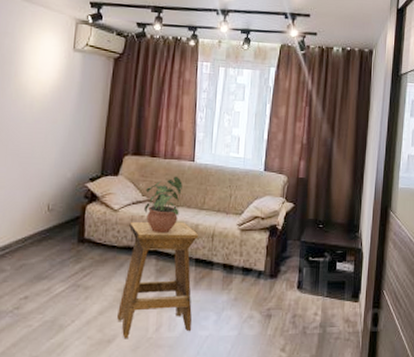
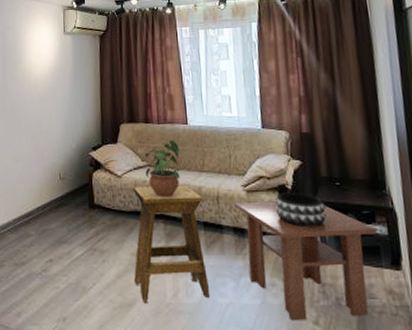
coffee table: none [227,240,346,349] -> present [234,201,378,321]
decorative bowl: none [264,232,307,265] -> present [274,192,327,228]

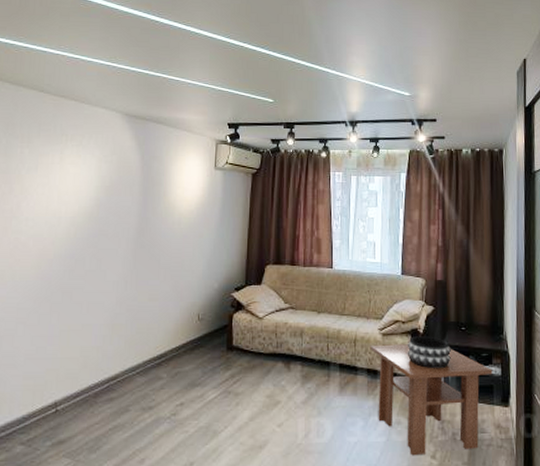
stool: present [134,186,210,304] -> none [267,329,342,445]
potted plant: present [144,140,180,198] -> none [287,283,322,340]

